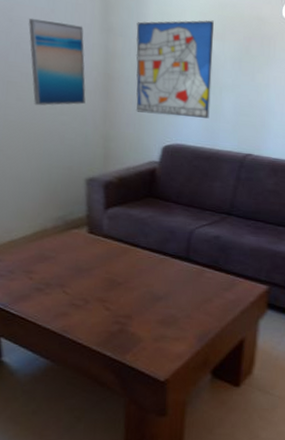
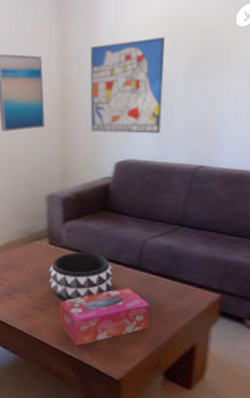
decorative bowl: none [87,242,159,296] -> present [48,252,113,301]
tissue box: none [99,280,198,346] -> present [59,287,150,346]

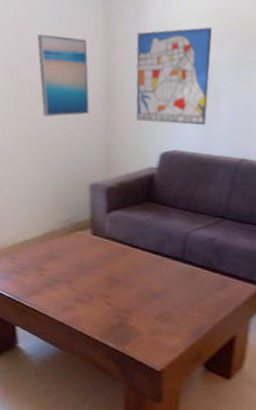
decorative bowl: present [48,252,113,301] -> none [91,243,157,292]
tissue box: present [59,287,150,346] -> none [101,279,192,338]

